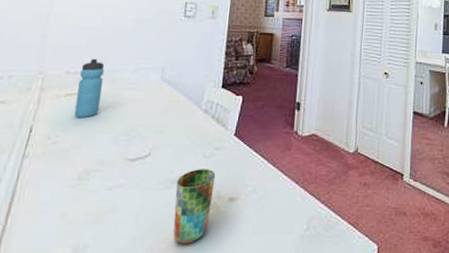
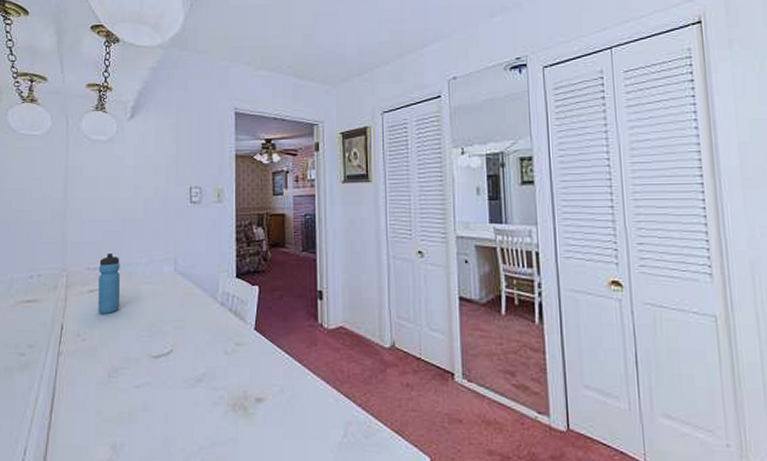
cup: present [173,169,216,245] -> none [201,366,240,448]

